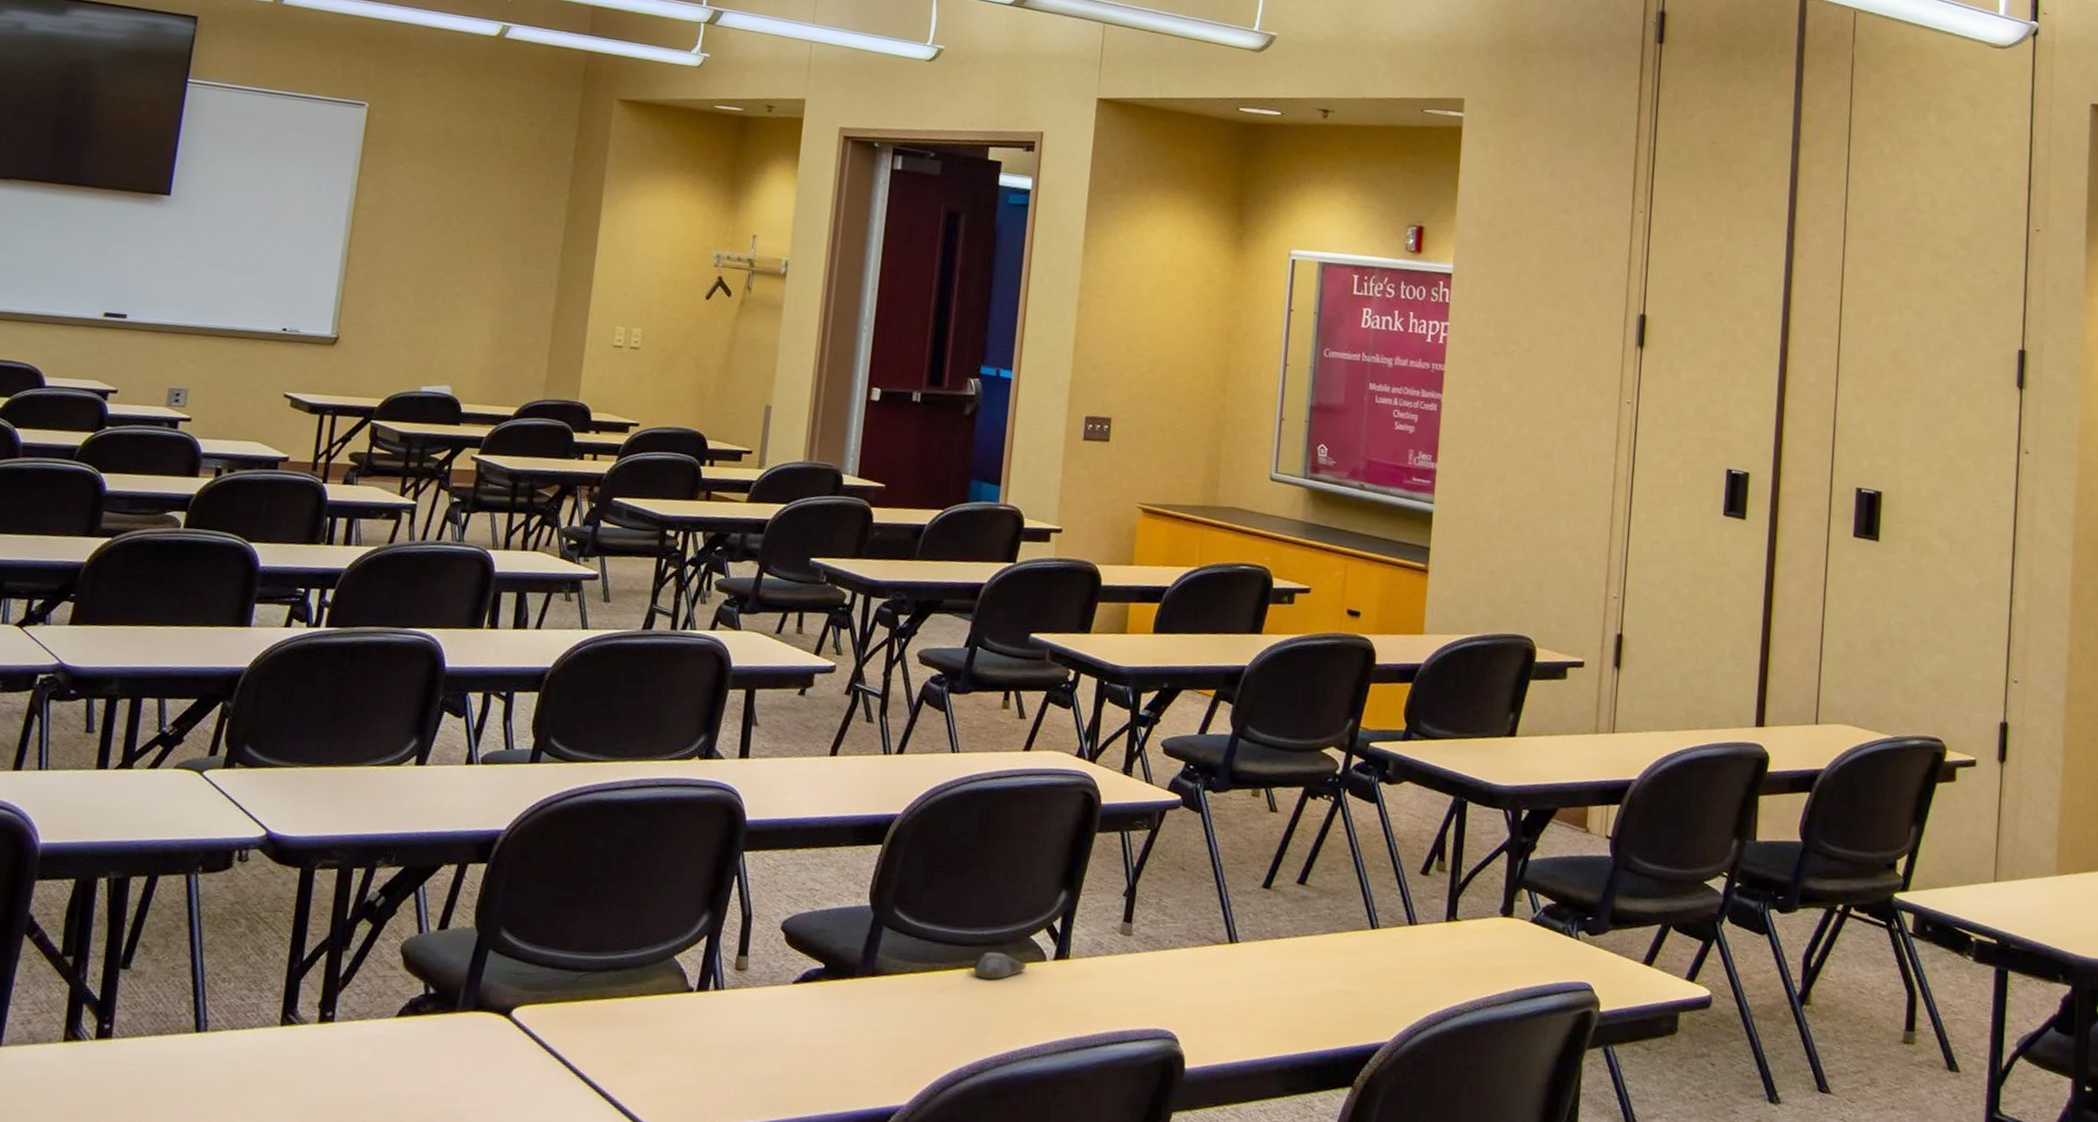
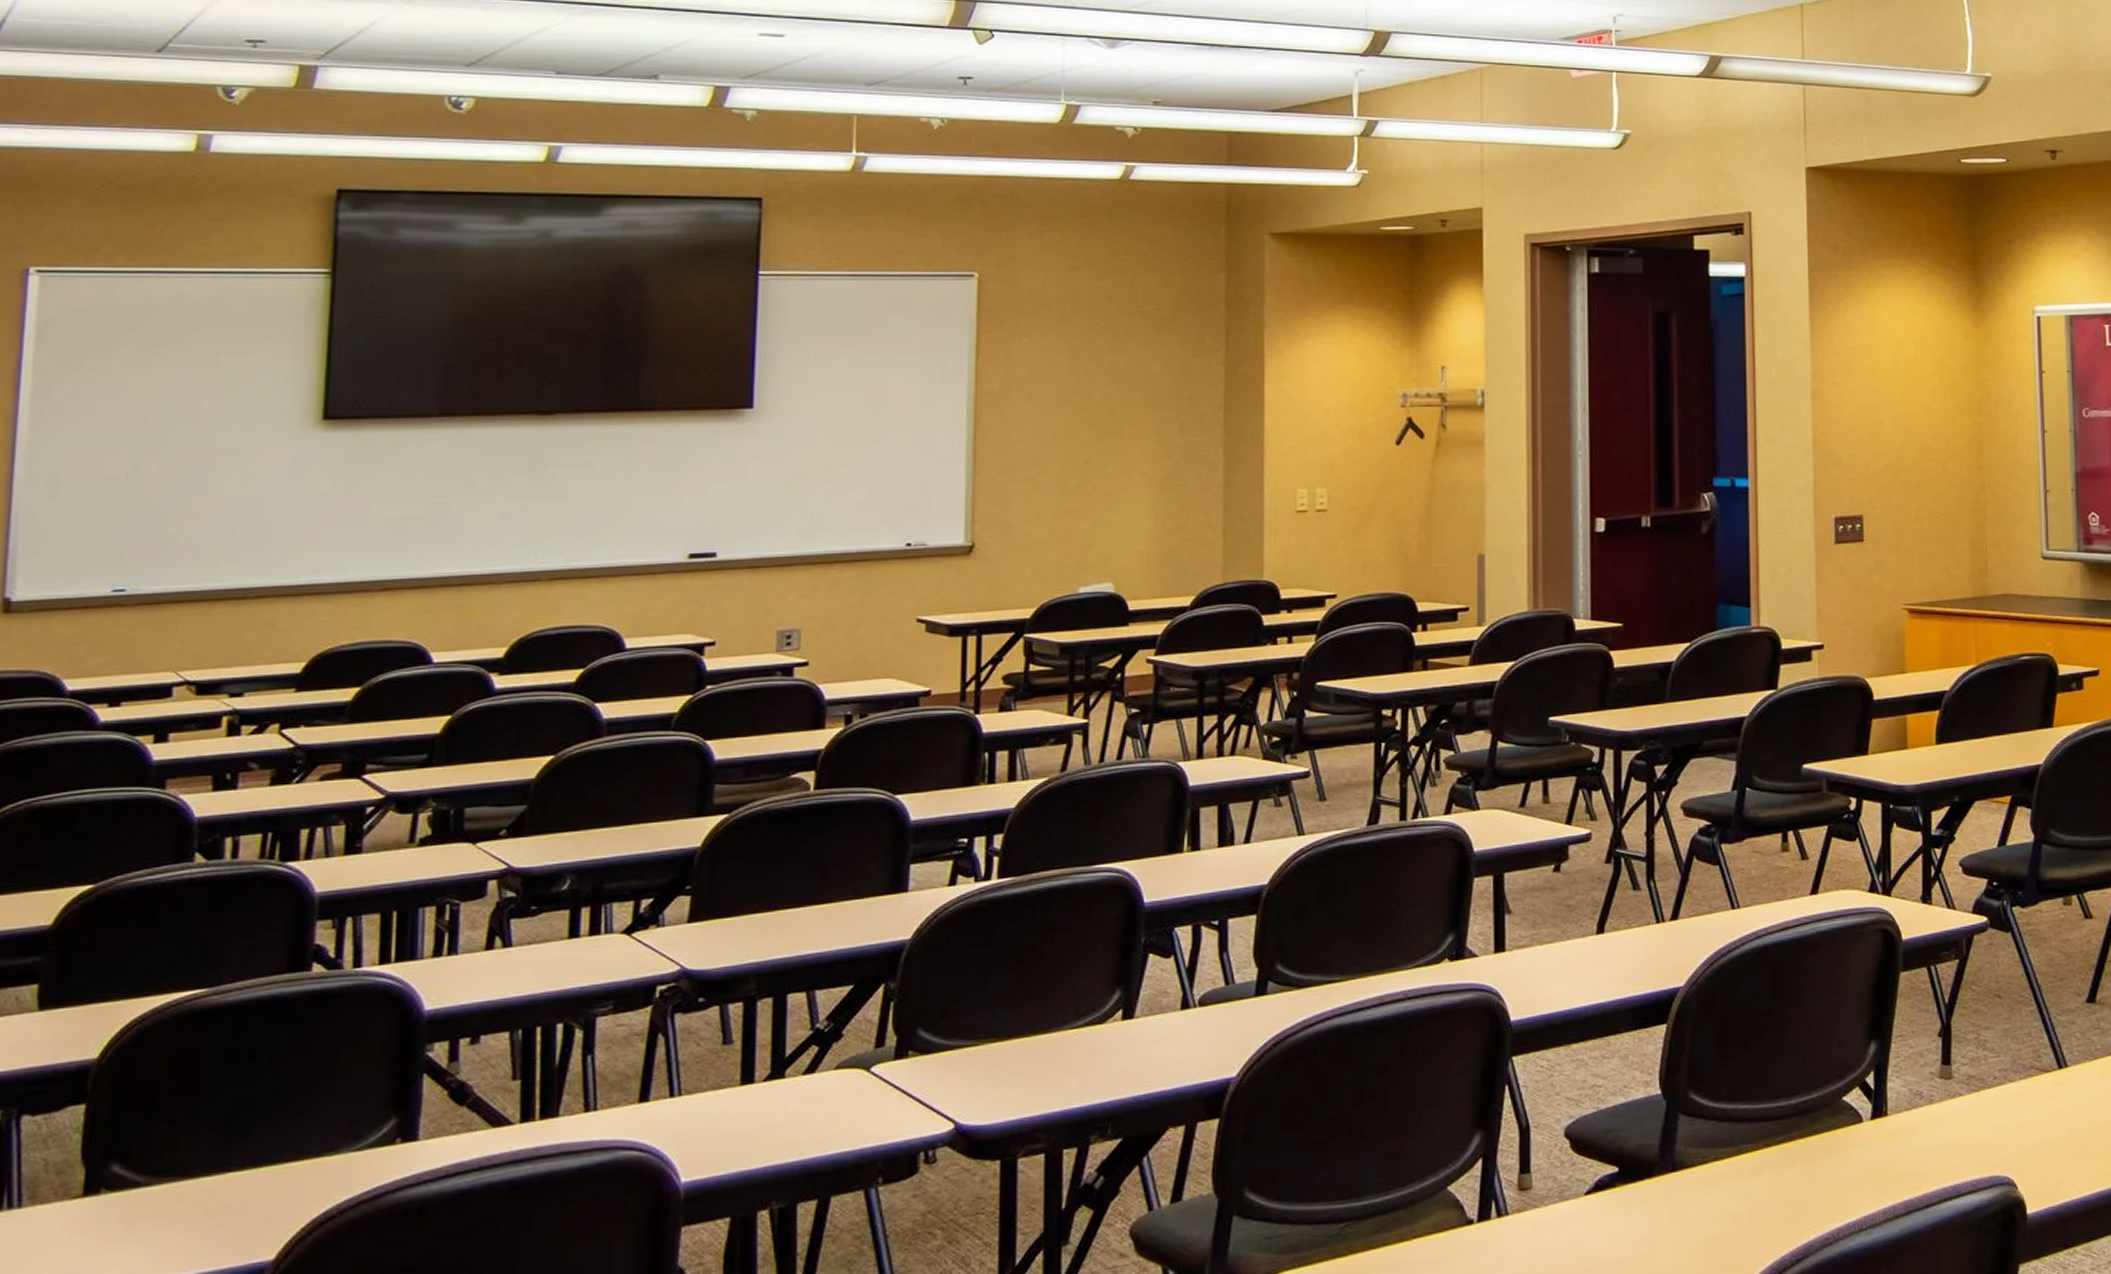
computer mouse: present [973,950,1027,980] -> none [1784,1120,1843,1154]

